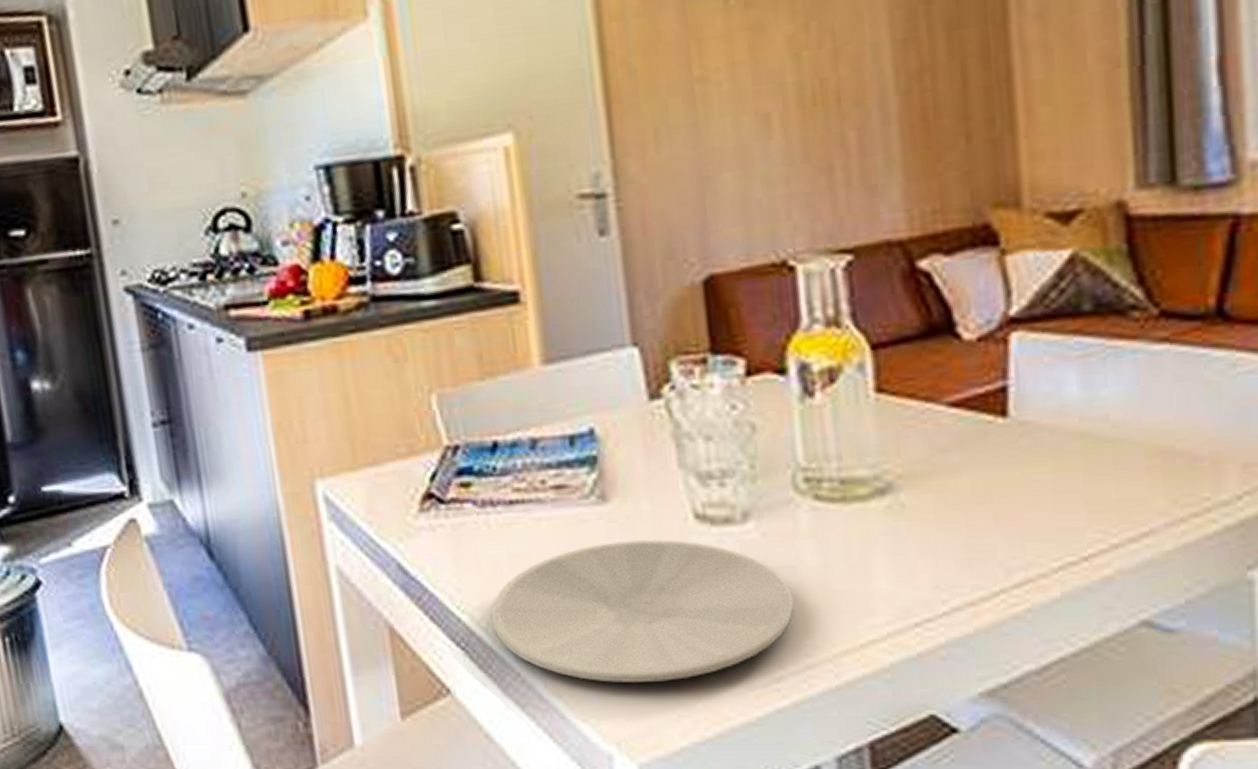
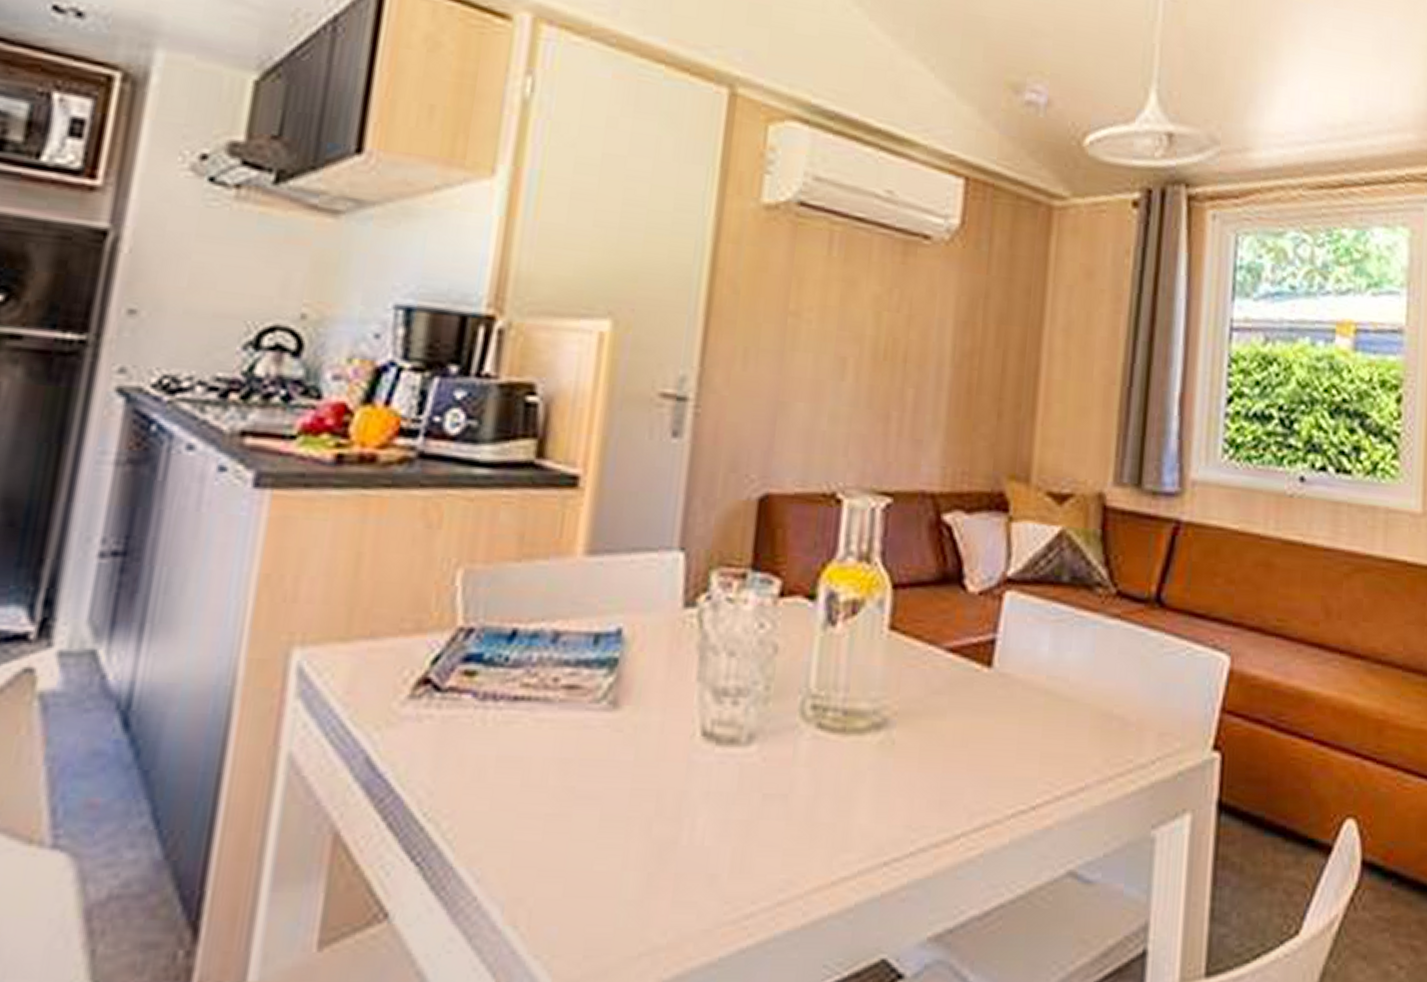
plate: present [490,539,794,683] -> none [459,753,779,914]

